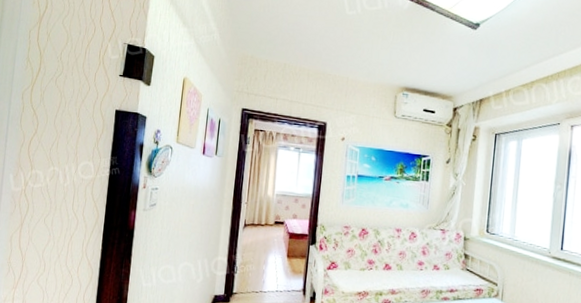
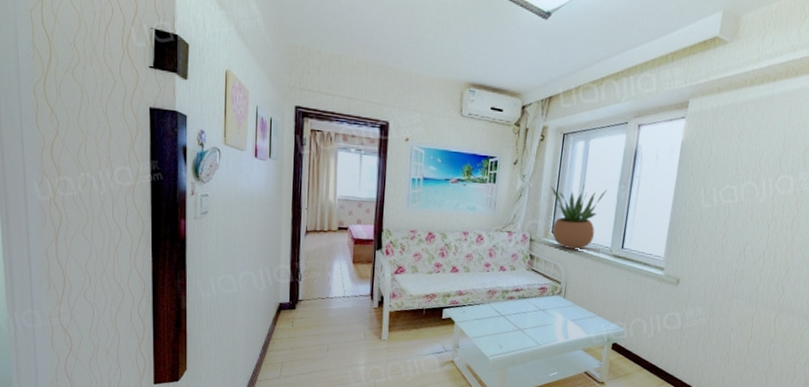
potted plant: none [484,184,542,250] -> present [551,185,607,249]

